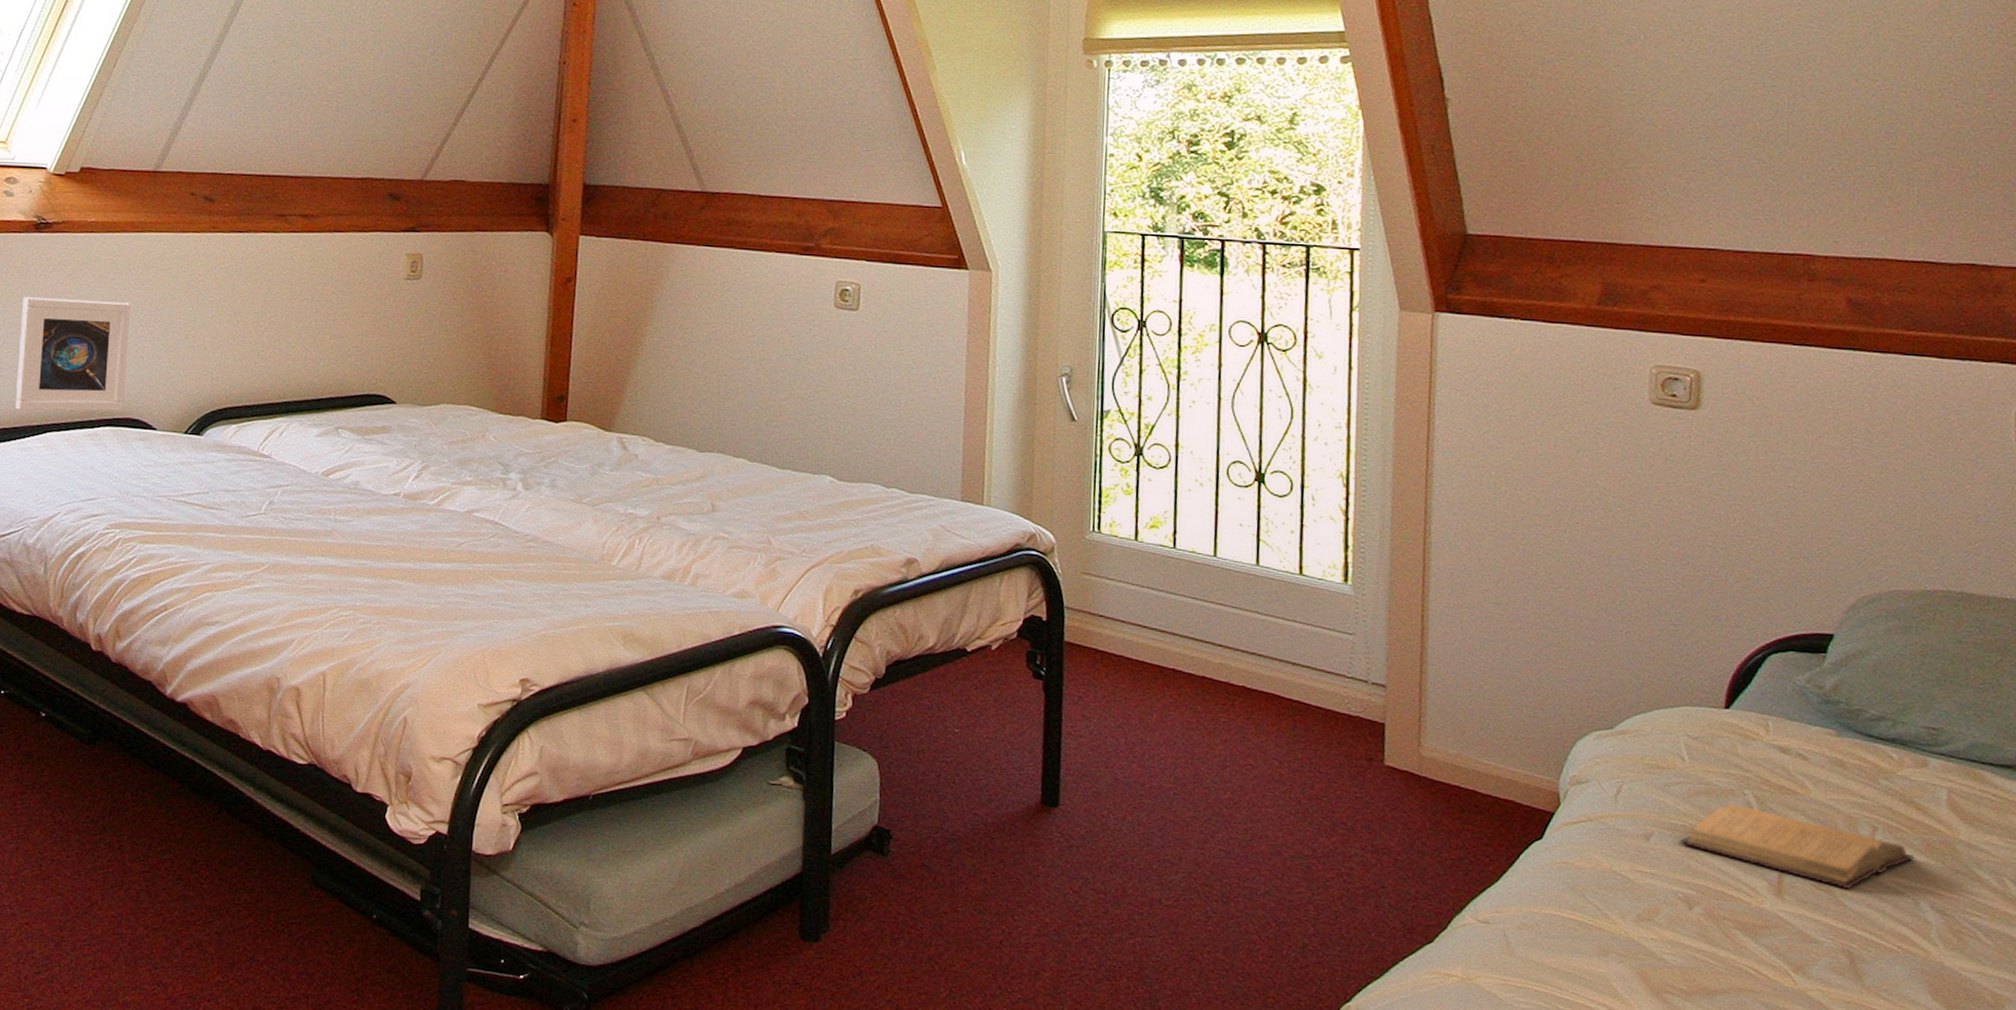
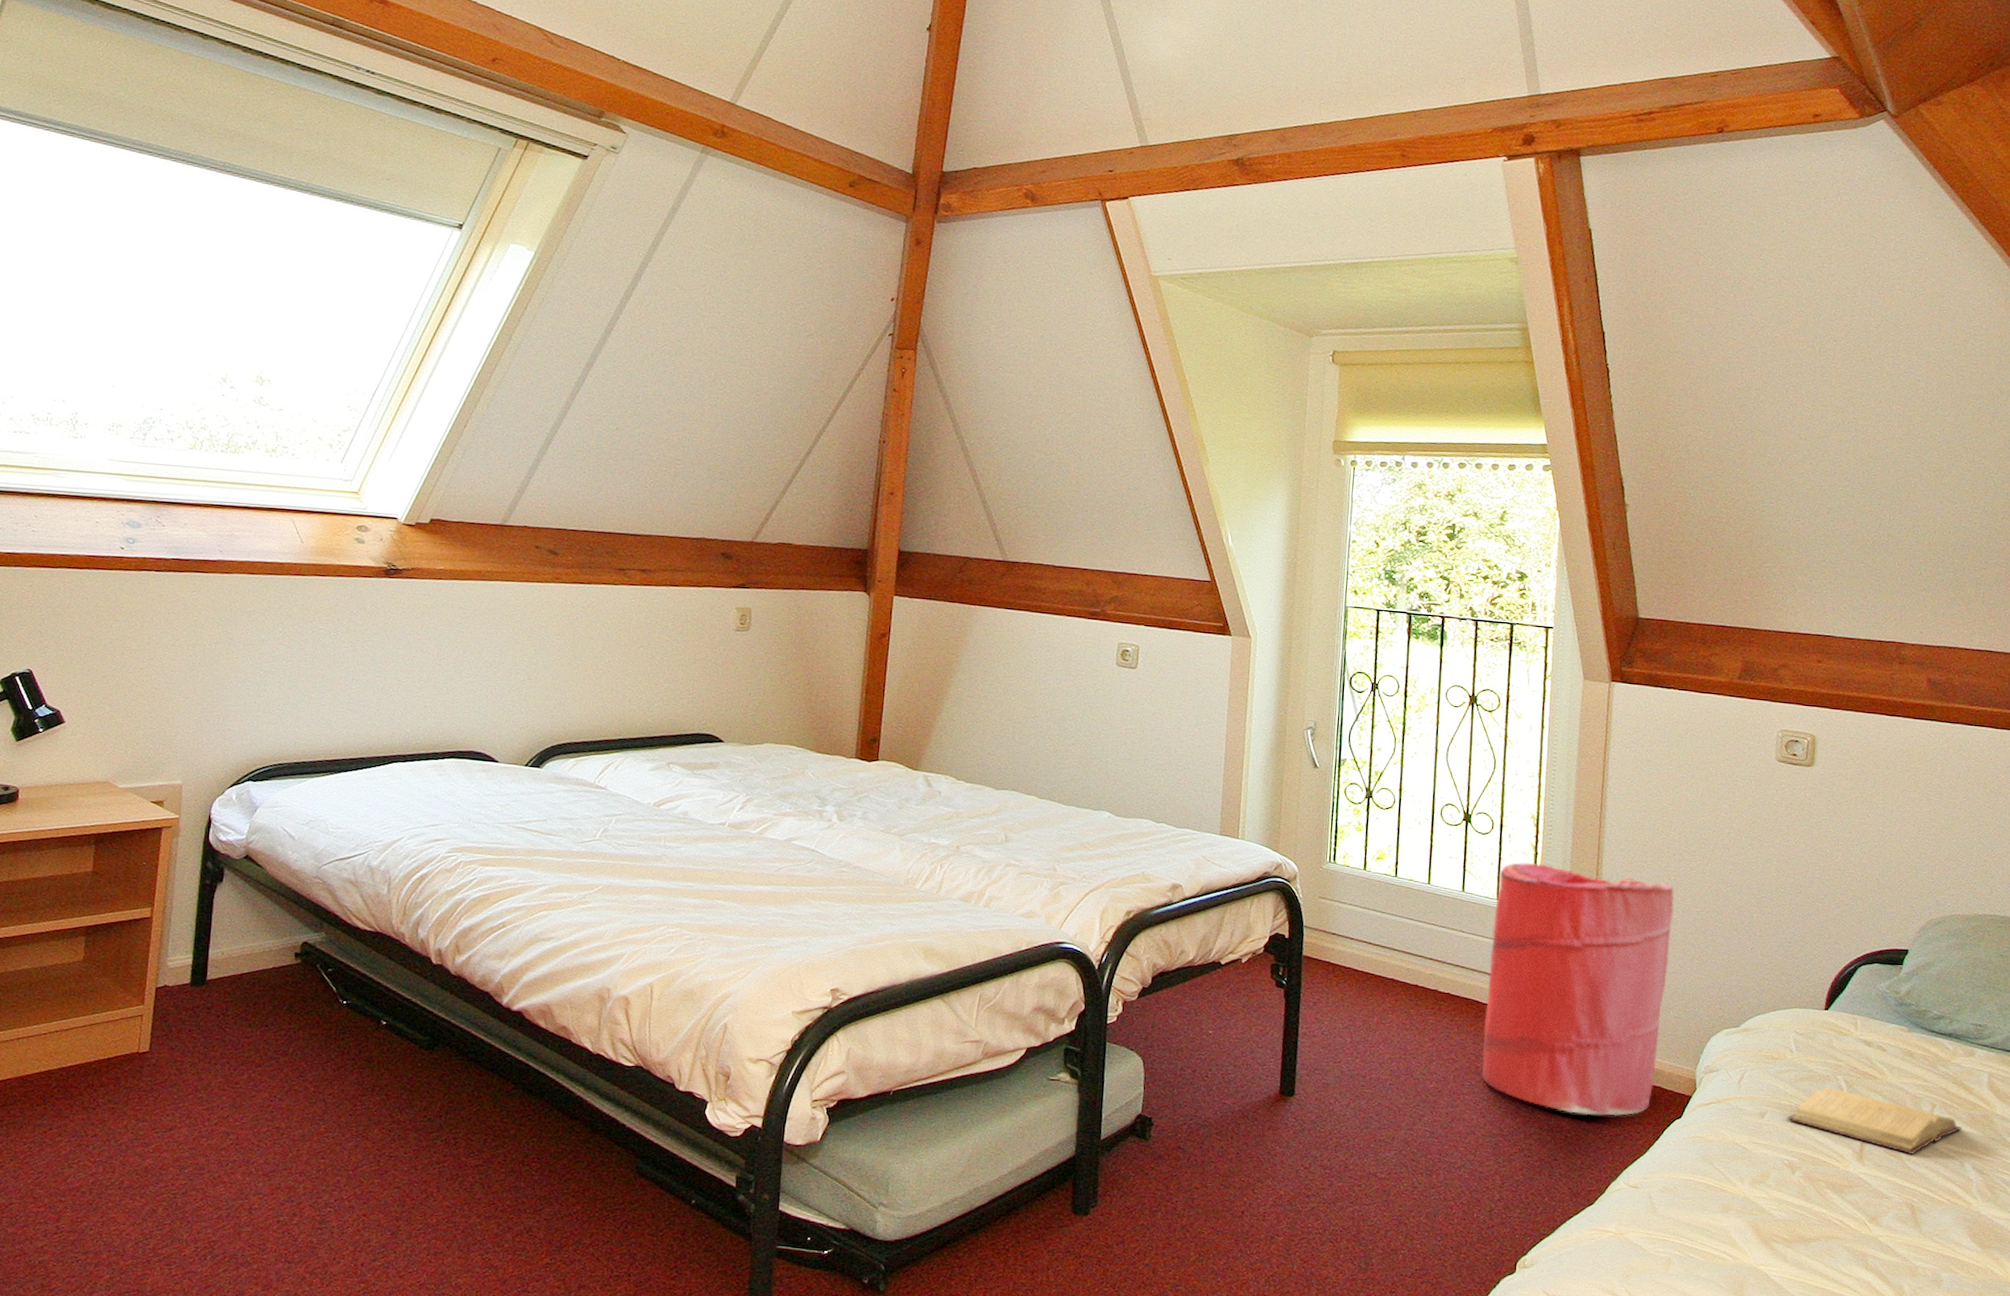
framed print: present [16,297,130,411] -> none [363,637,476,745]
laundry hamper: none [1287,529,1525,836] -> present [1482,862,1675,1116]

